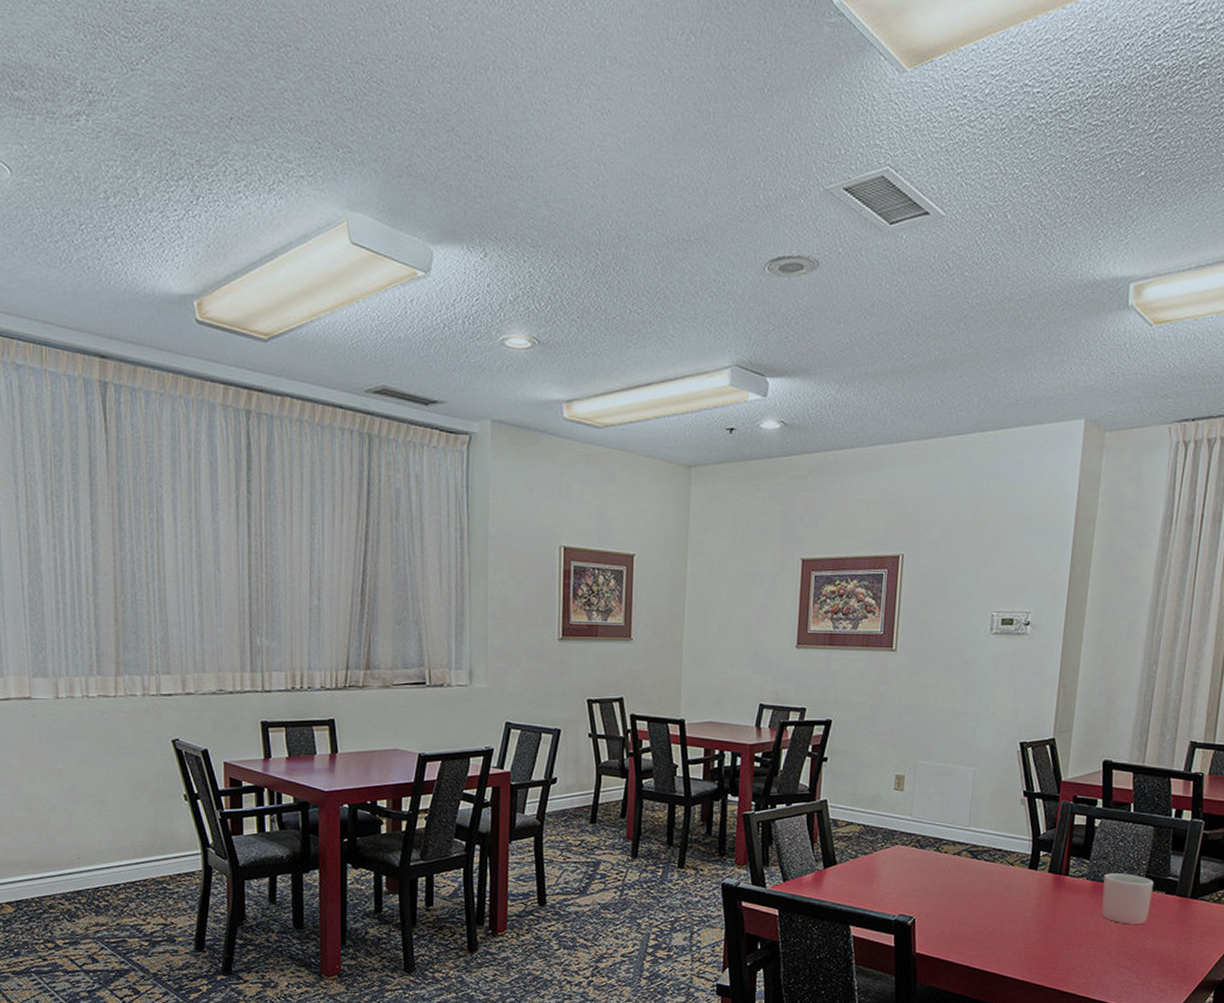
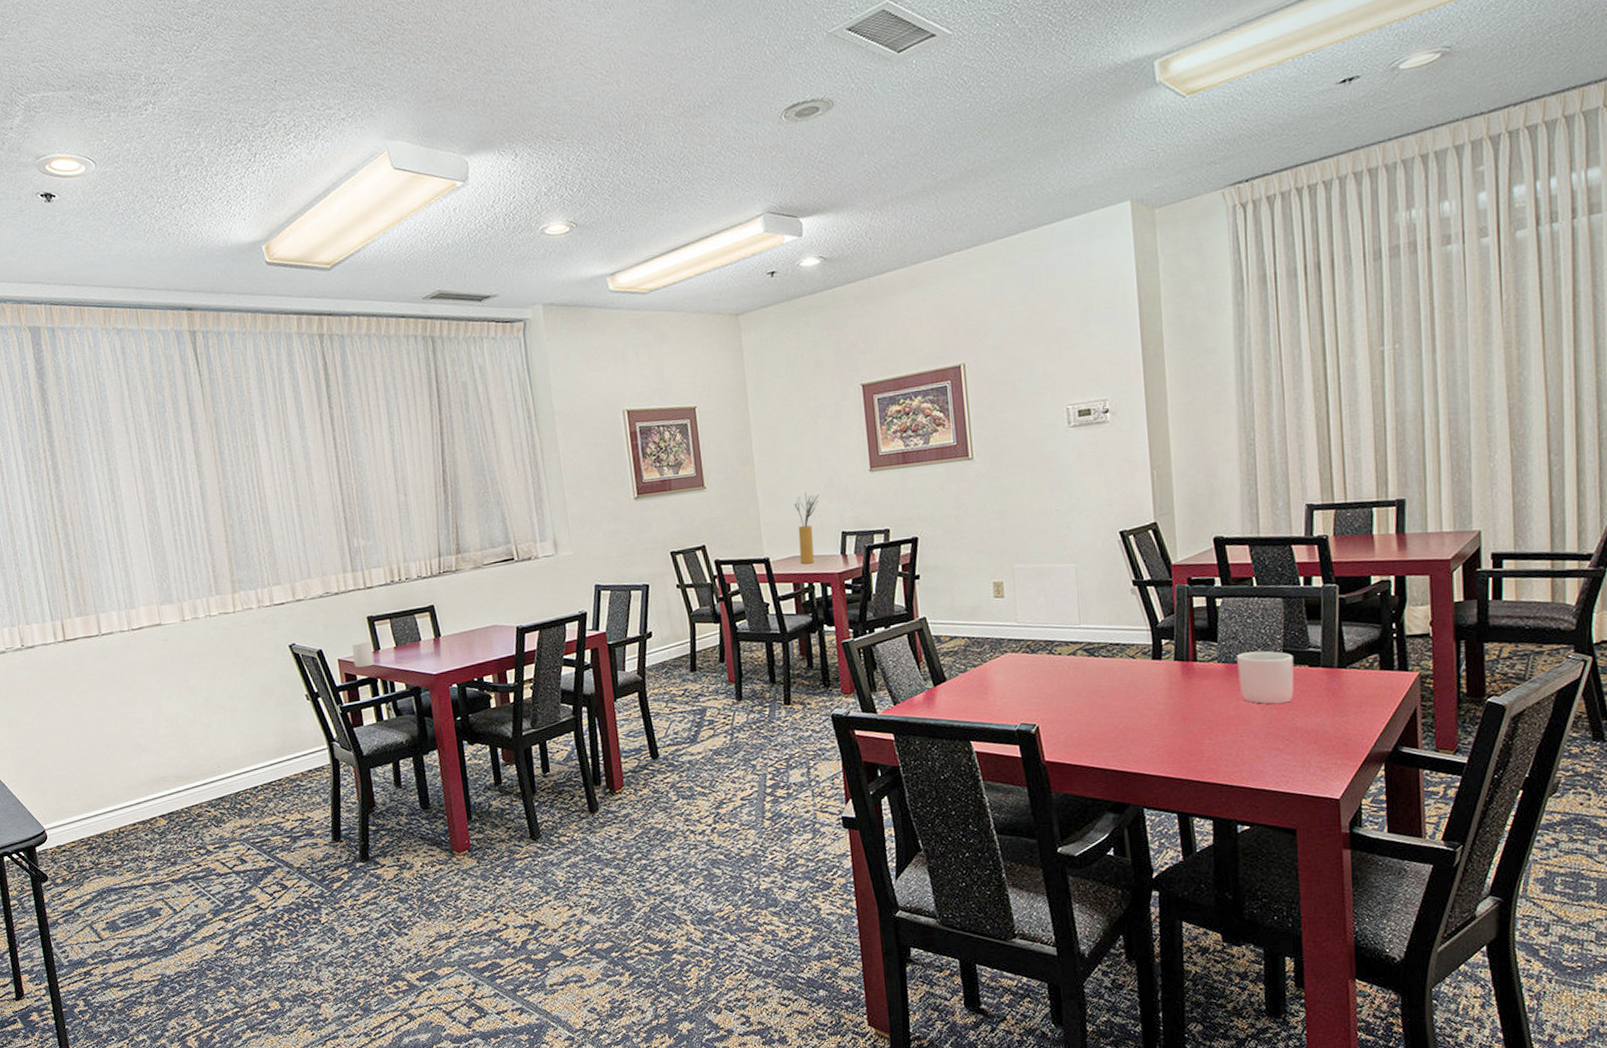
mug: none [240,748,263,774] -> present [351,642,375,668]
vase: none [714,659,744,731] -> present [794,492,820,565]

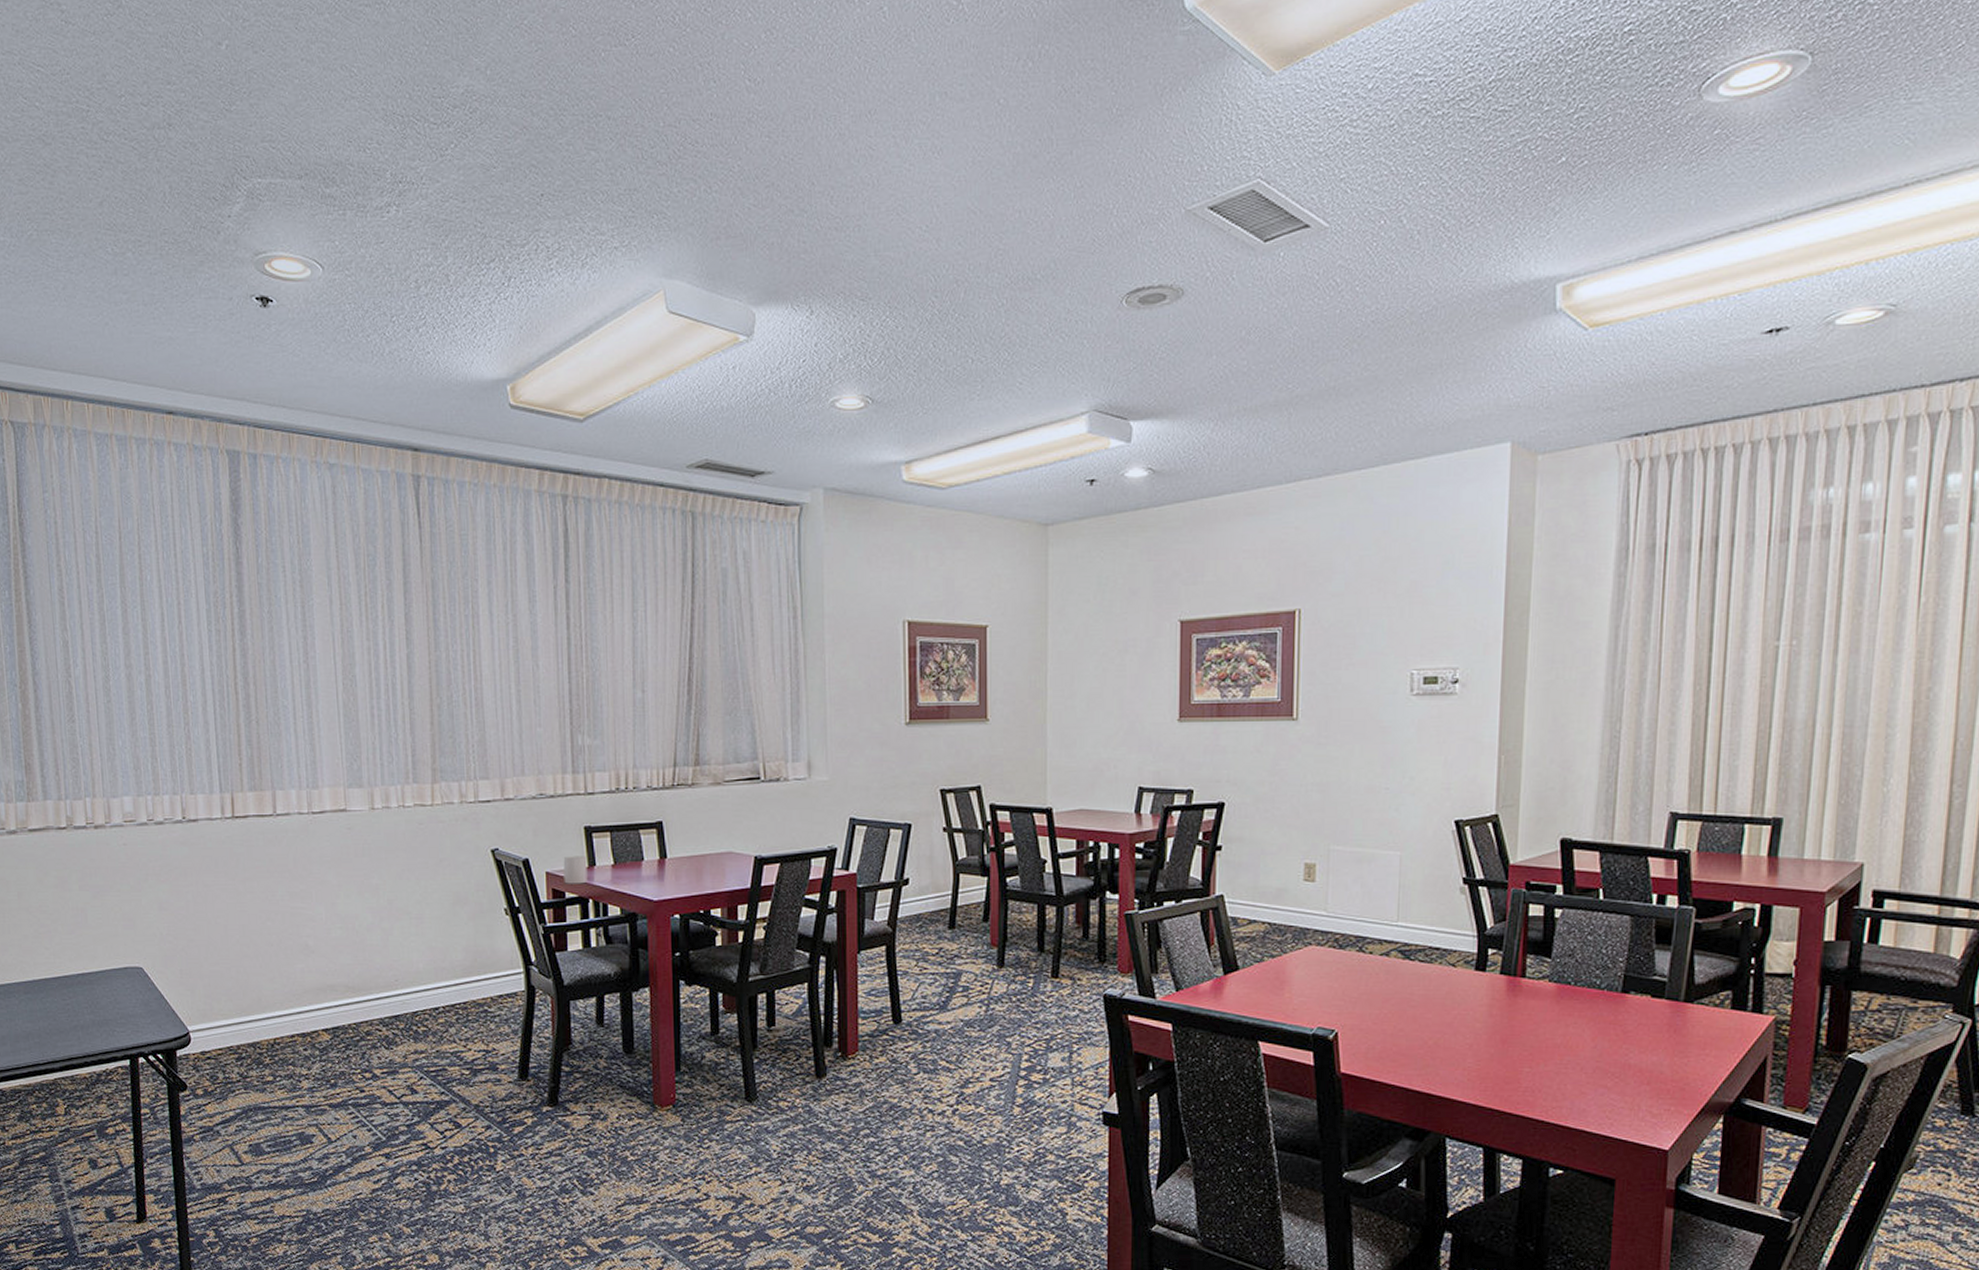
vase: present [794,492,820,565] -> none [1087,737,1118,820]
mug: present [1236,651,1295,705] -> none [1569,973,1635,1036]

